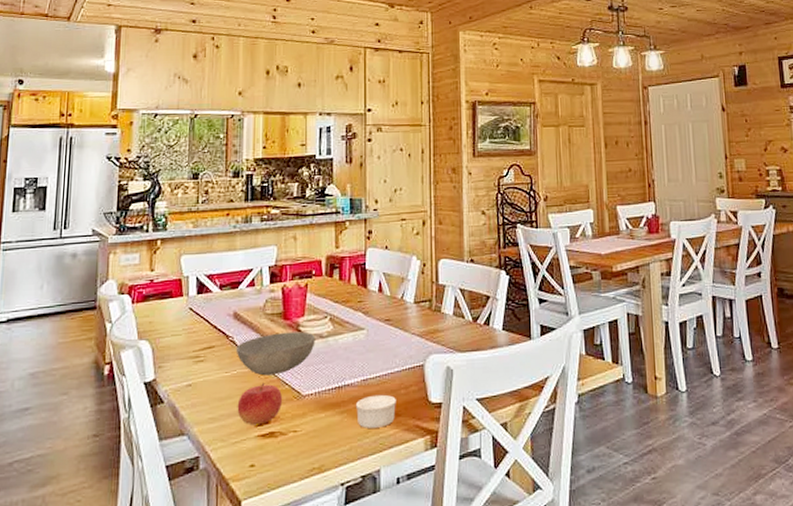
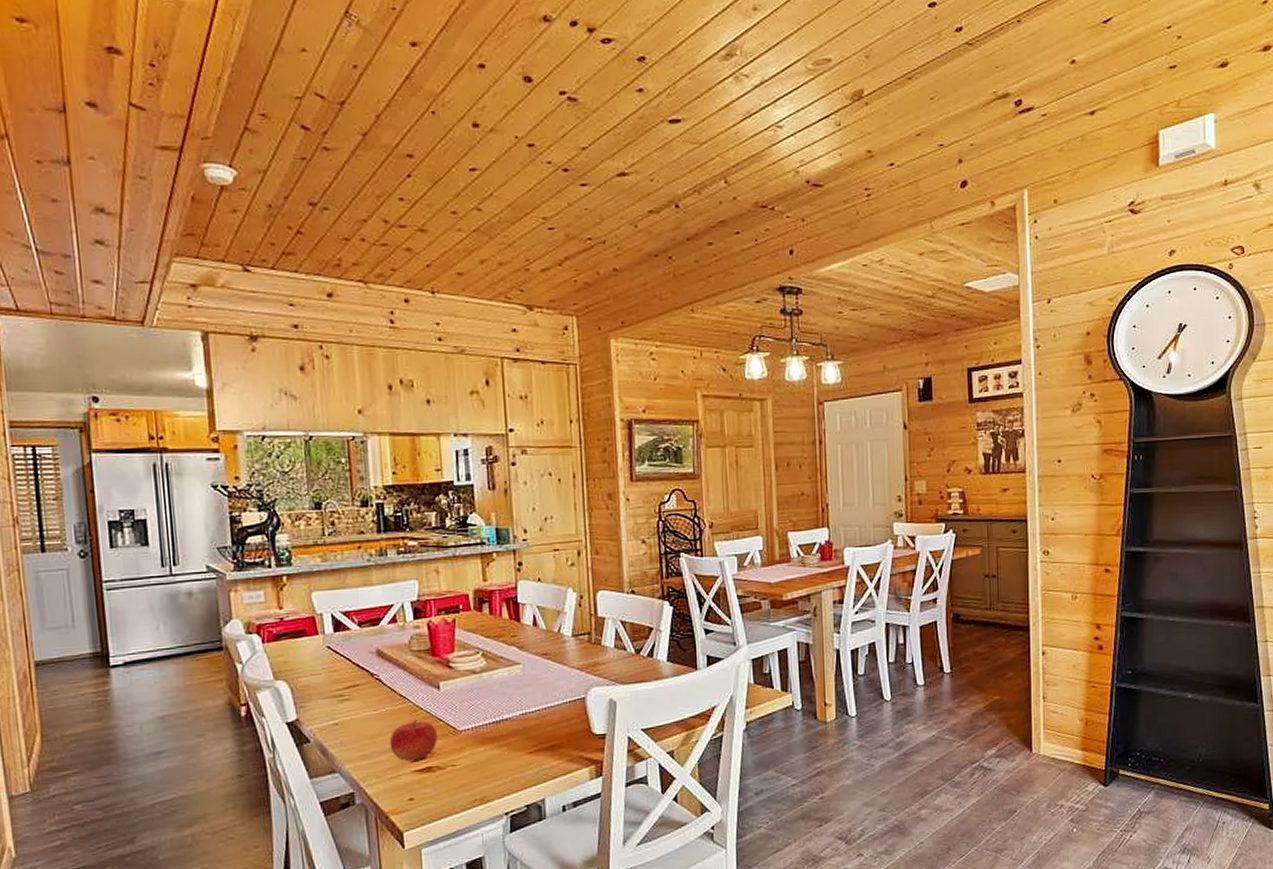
bowl: present [236,331,315,376] -> none [382,667,468,713]
ramekin: present [356,394,396,428] -> none [516,727,558,761]

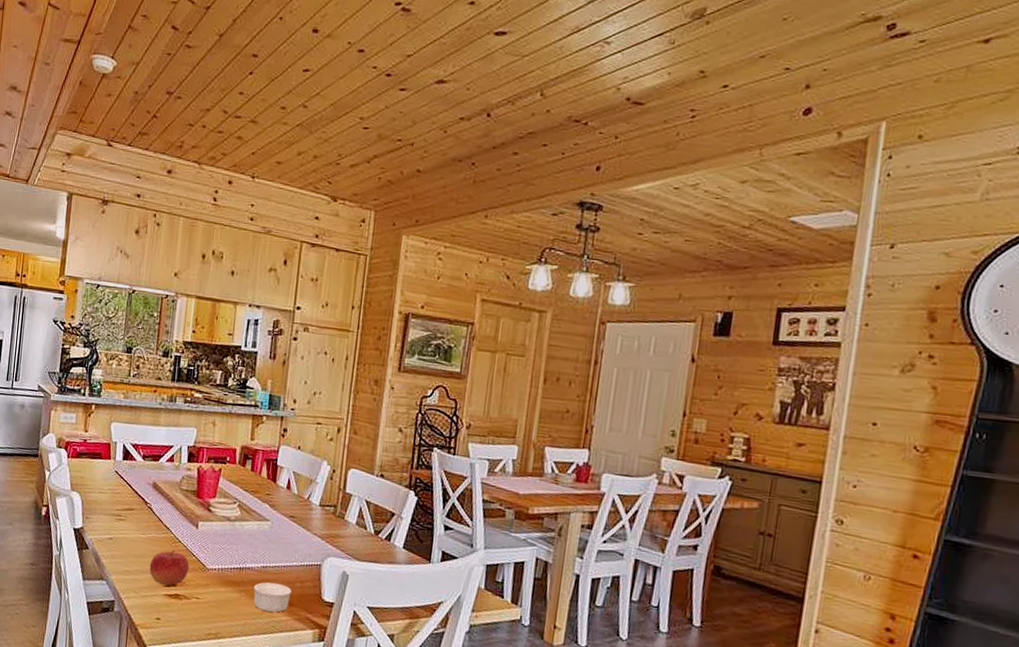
ramekin: none [516,727,558,761] -> present [253,582,291,613]

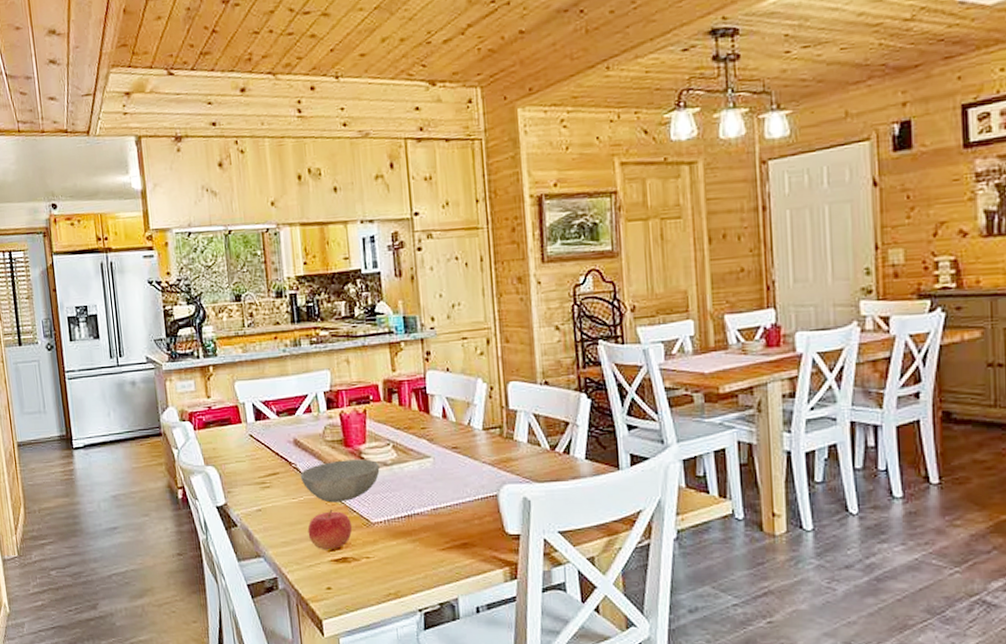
bowl: none [152,508,224,546] -> present [300,459,380,503]
ramekin: present [253,582,291,613] -> none [428,524,470,557]

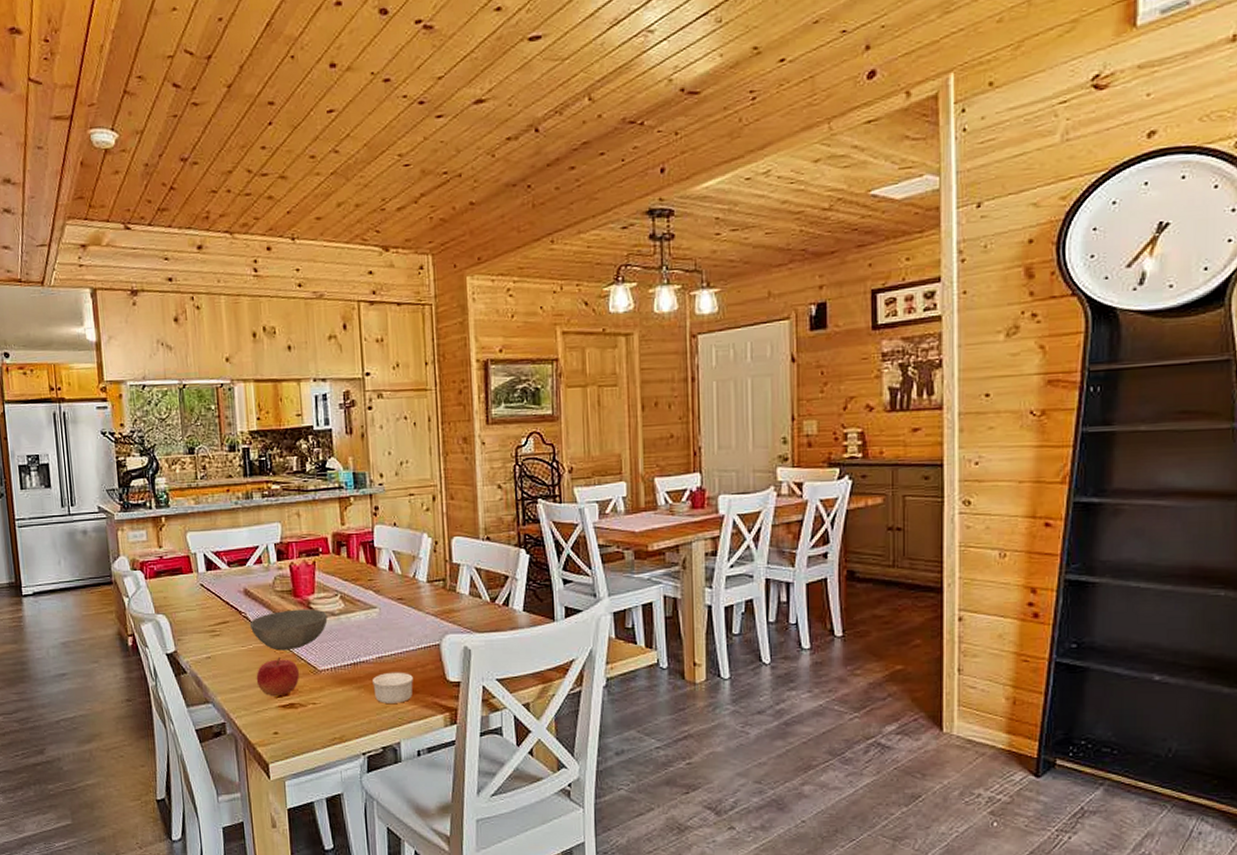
ramekin: none [428,524,470,557] -> present [373,672,413,703]

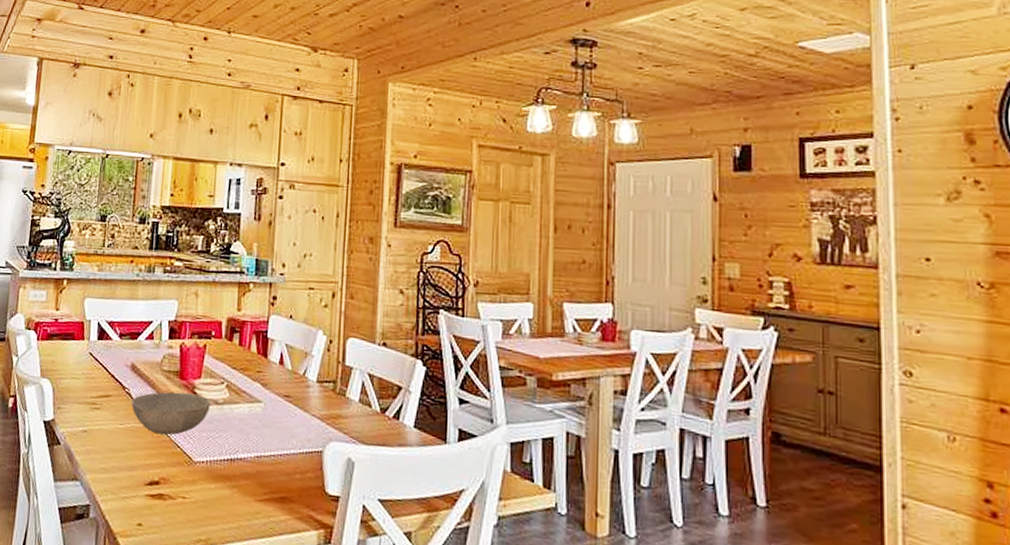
fruit: present [256,657,299,695] -> none [128,441,173,484]
ramekin: present [373,672,413,703] -> none [247,474,290,511]

